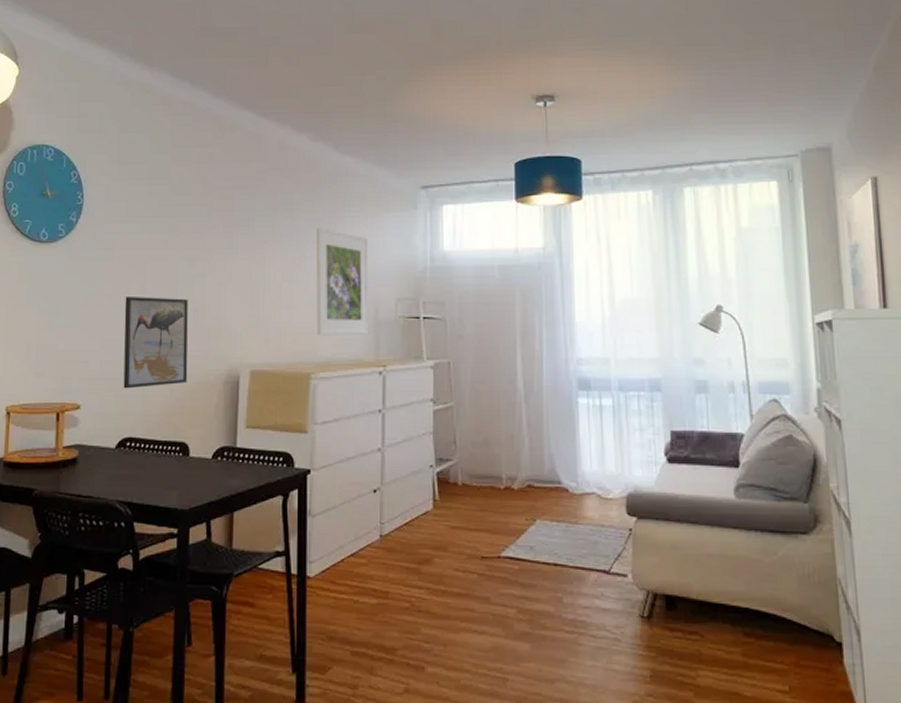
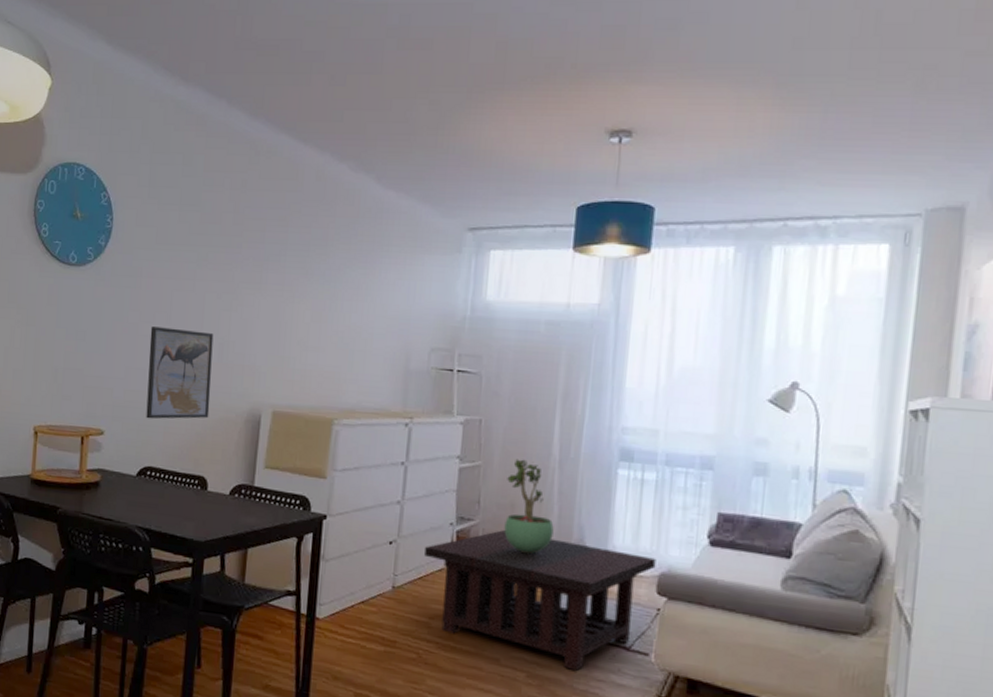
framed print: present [316,227,369,336] -> none [343,266,405,384]
coffee table: none [407,467,623,600] -> present [424,530,656,671]
potted plant: none [479,397,527,487] -> present [504,459,554,554]

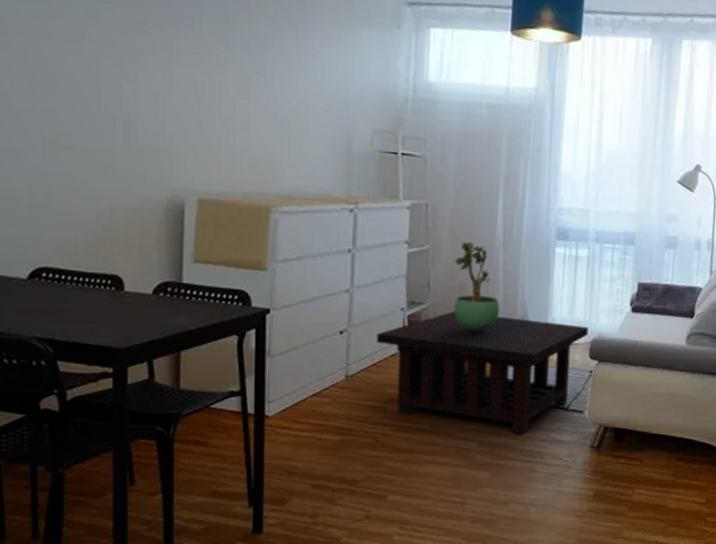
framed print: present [146,326,214,419] -> none [28,98,118,211]

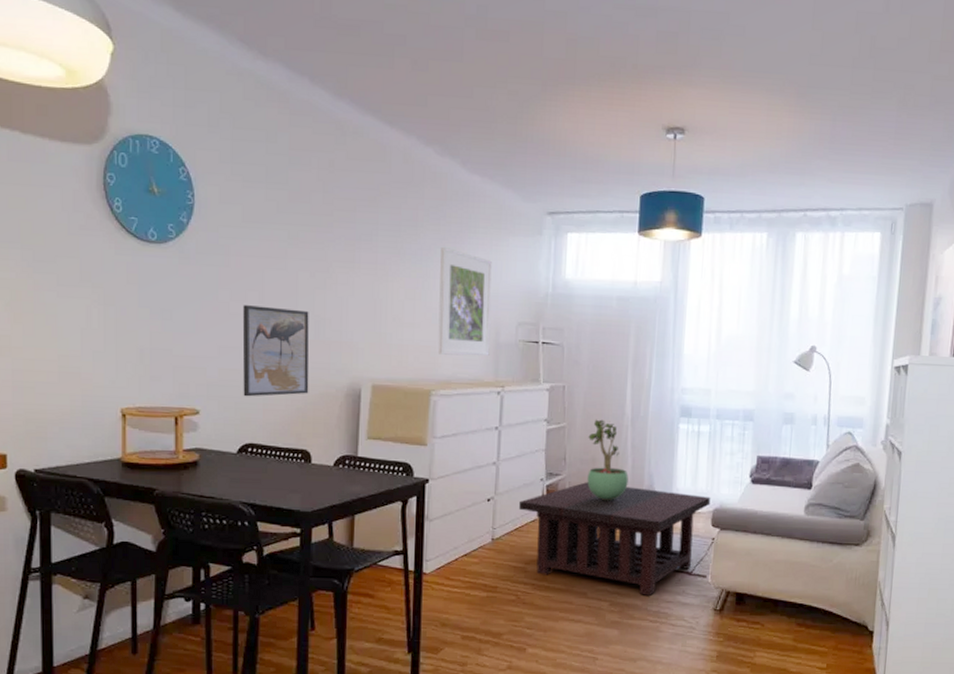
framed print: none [28,98,118,211] -> present [242,305,309,397]
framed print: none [278,36,342,168] -> present [438,246,492,357]

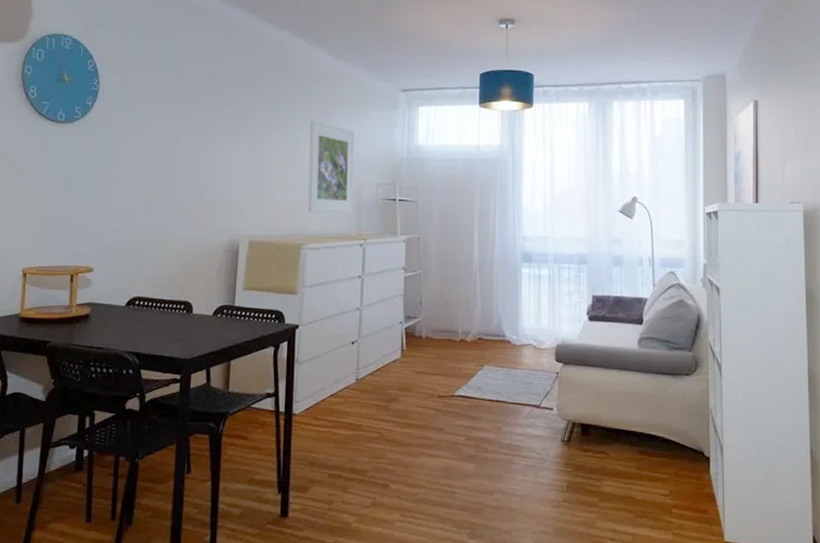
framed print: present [242,305,309,397] -> none [133,174,195,255]
coffee table: present [518,482,711,596] -> none [380,324,553,429]
potted plant: present [587,419,629,500] -> none [441,266,479,340]

